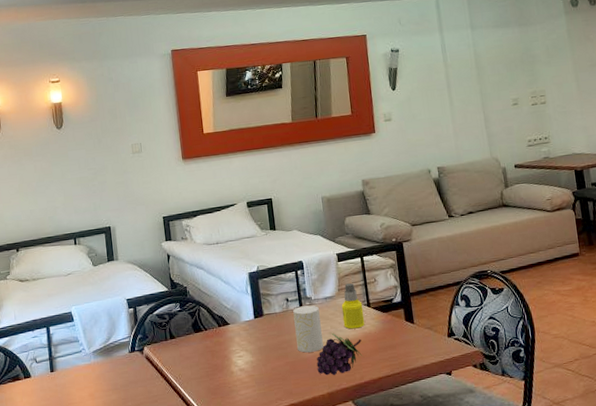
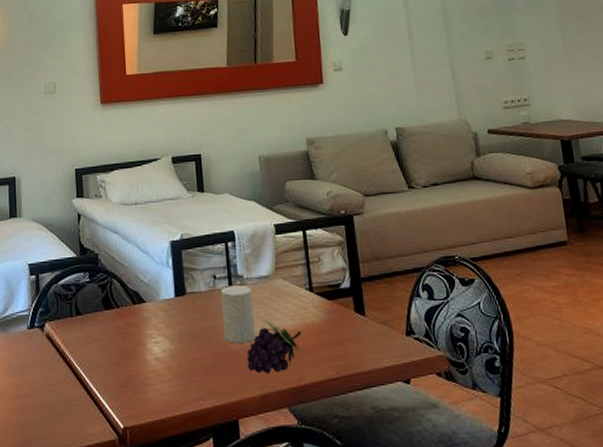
bottle: present [341,283,365,329] -> none [278,262,306,318]

